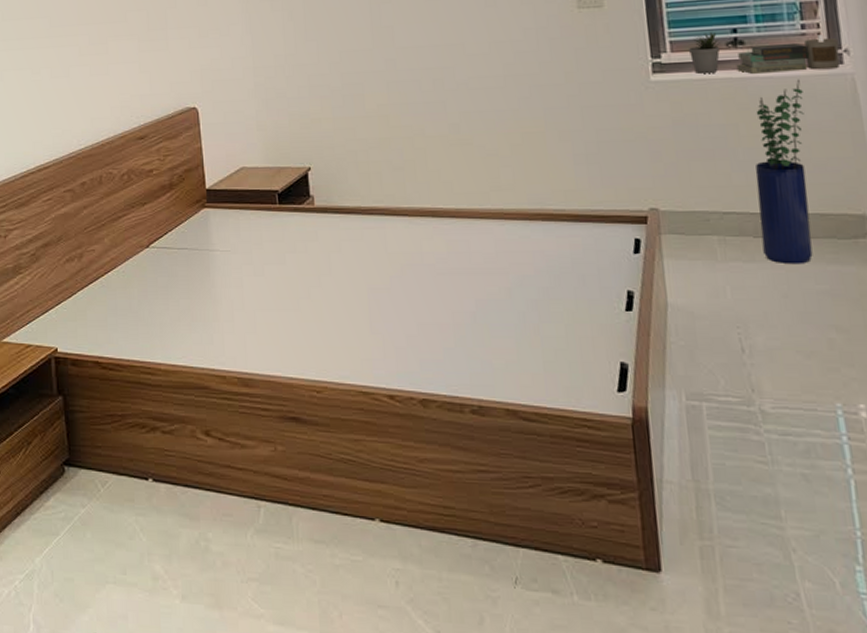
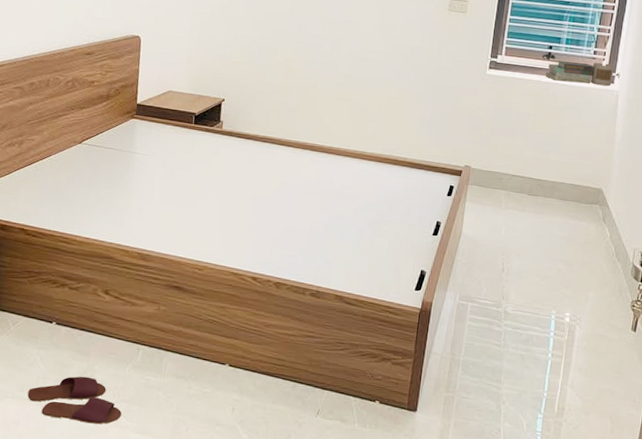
slippers: none [132,548,252,614] -> present [27,376,122,424]
potted plant: present [688,31,721,75] -> none [516,44,539,76]
vase: present [755,79,813,265] -> none [532,89,584,217]

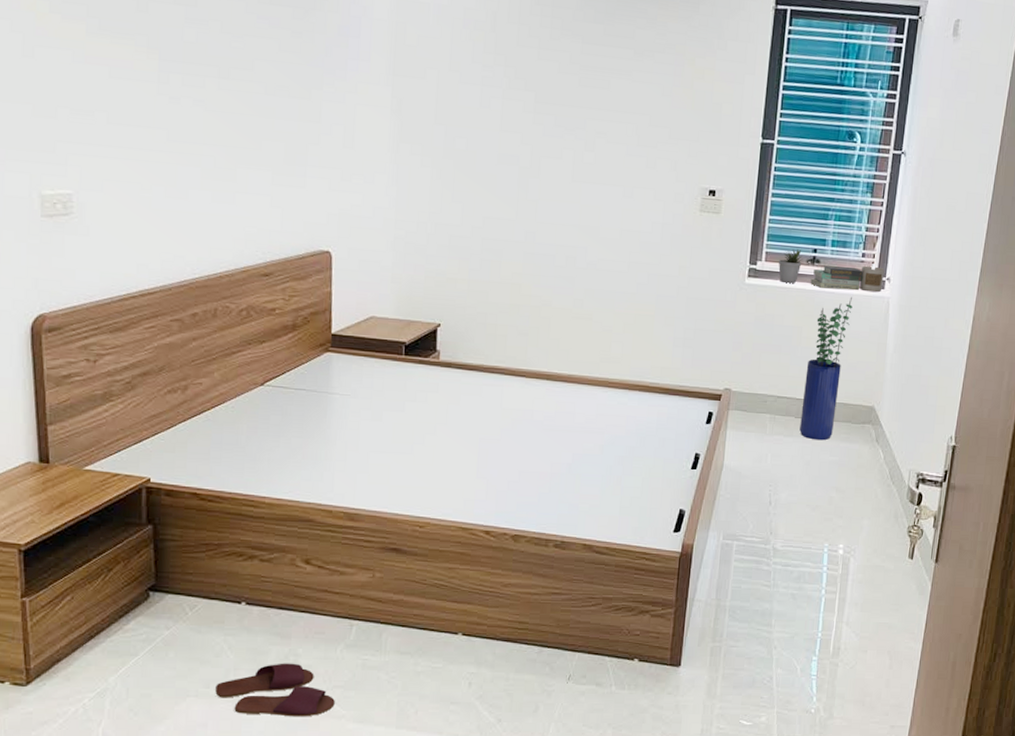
potted plant: none [516,44,539,76] -> present [778,248,803,284]
vase: none [532,89,584,217] -> present [799,297,853,441]

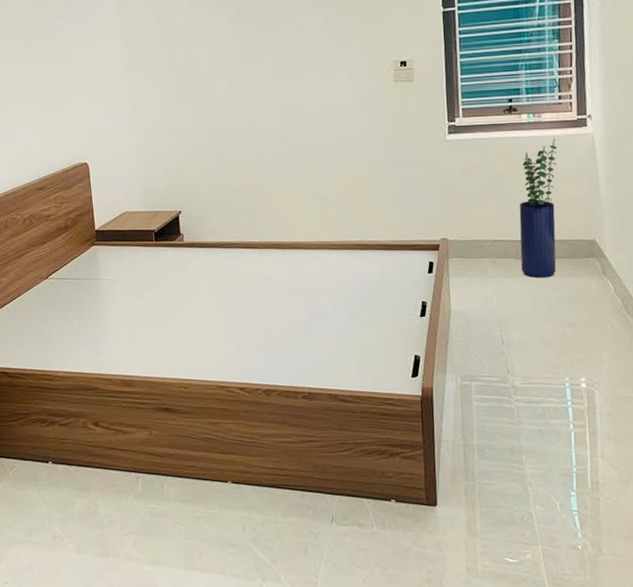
slippers: present [215,663,335,717] -> none [36,513,131,560]
potted plant: present [778,248,803,284] -> none [475,100,499,135]
books: present [810,265,864,291] -> none [510,110,564,135]
candle: present [860,263,884,293] -> none [560,104,585,131]

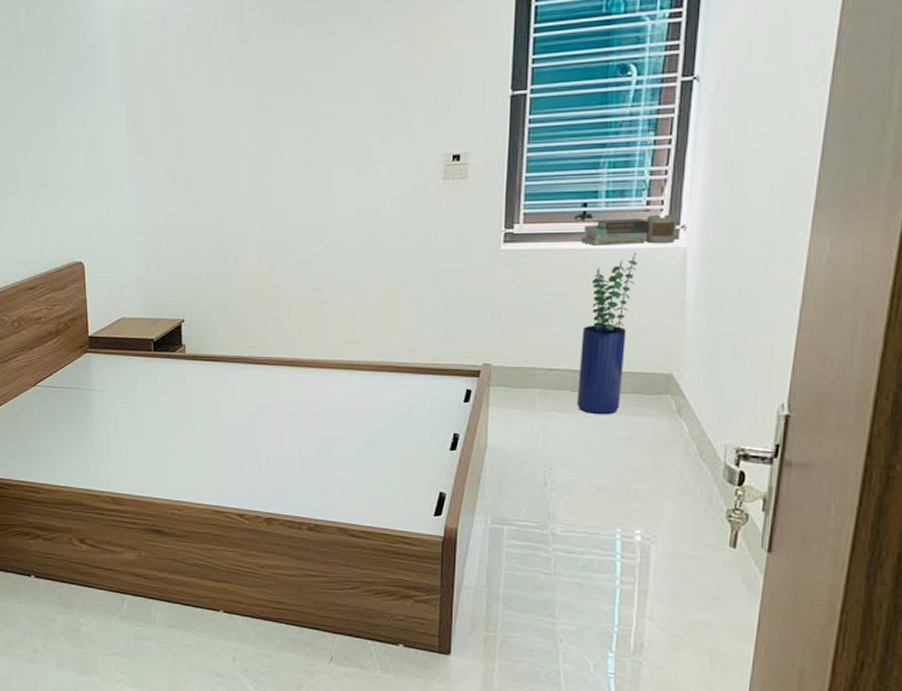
books: none [510,110,564,135] -> present [581,218,650,247]
candle: none [560,104,585,131] -> present [646,211,677,244]

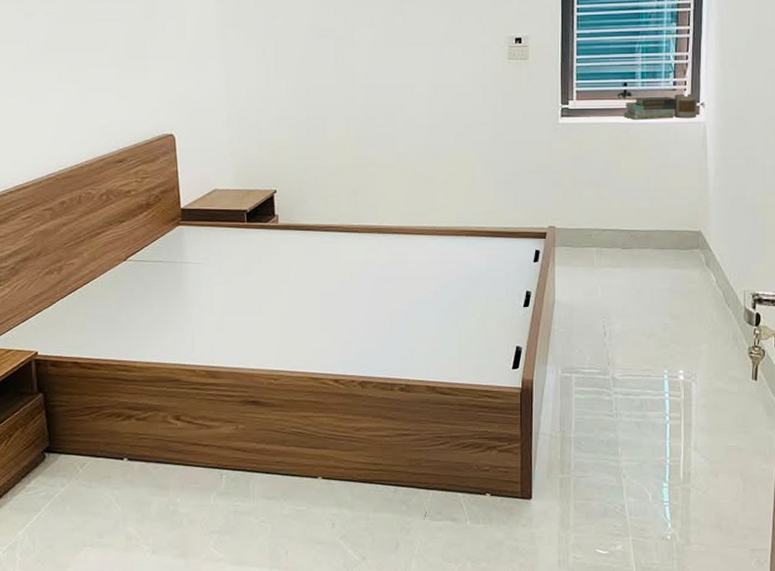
vase: present [577,252,637,415] -> none [627,125,669,269]

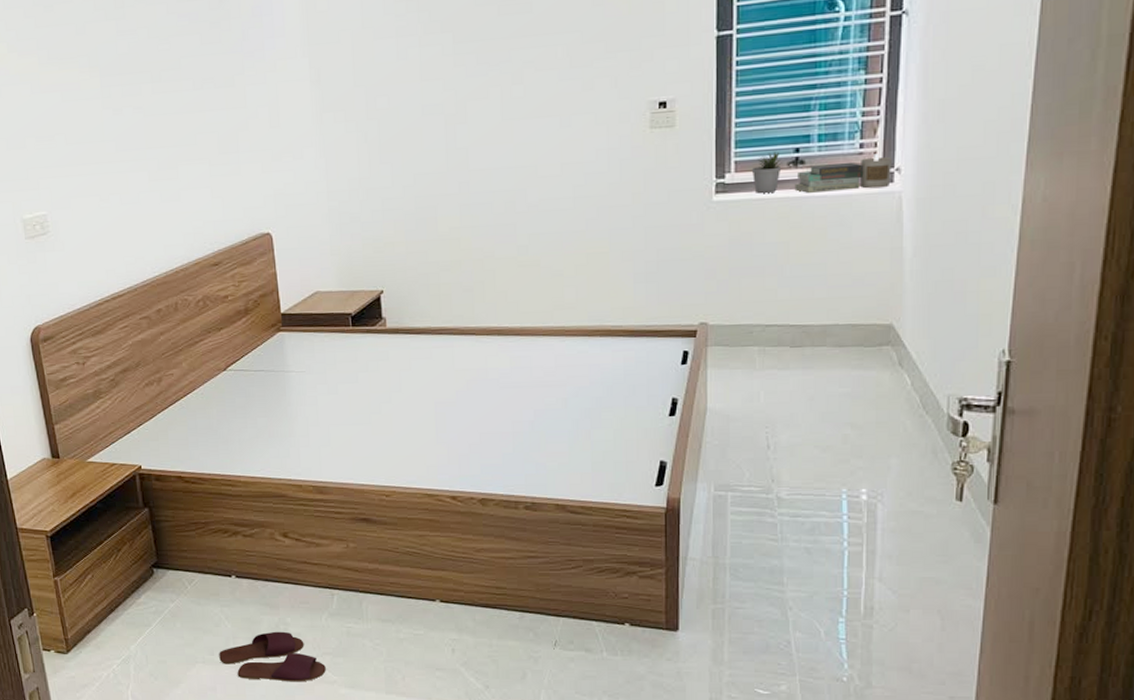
slippers: none [108,512,213,562] -> present [219,631,326,682]
potted plant: none [589,84,614,119] -> present [751,150,782,195]

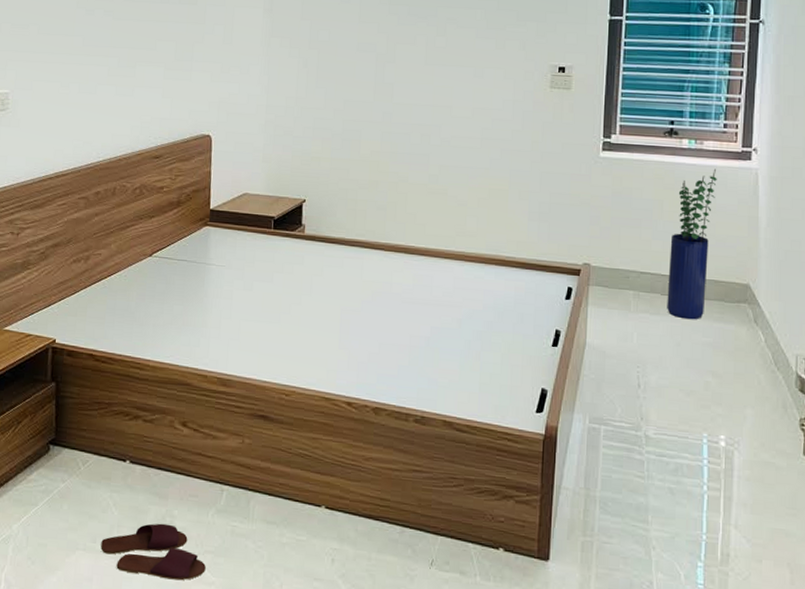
potted plant: present [751,150,782,195] -> none [633,120,659,157]
books: present [794,161,864,194] -> none [669,137,727,163]
vase: none [797,197,852,371] -> present [667,168,717,320]
candle: present [861,154,891,189] -> none [724,134,750,164]

